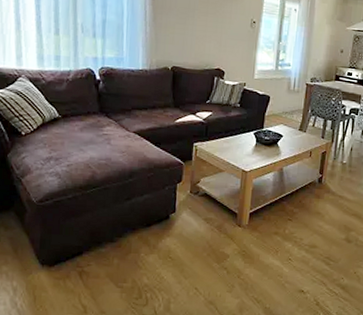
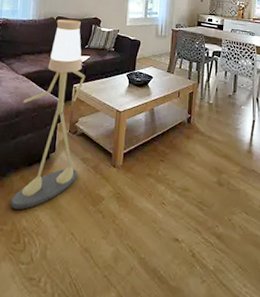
floor lamp: none [129,69,208,269] -> present [10,19,86,210]

